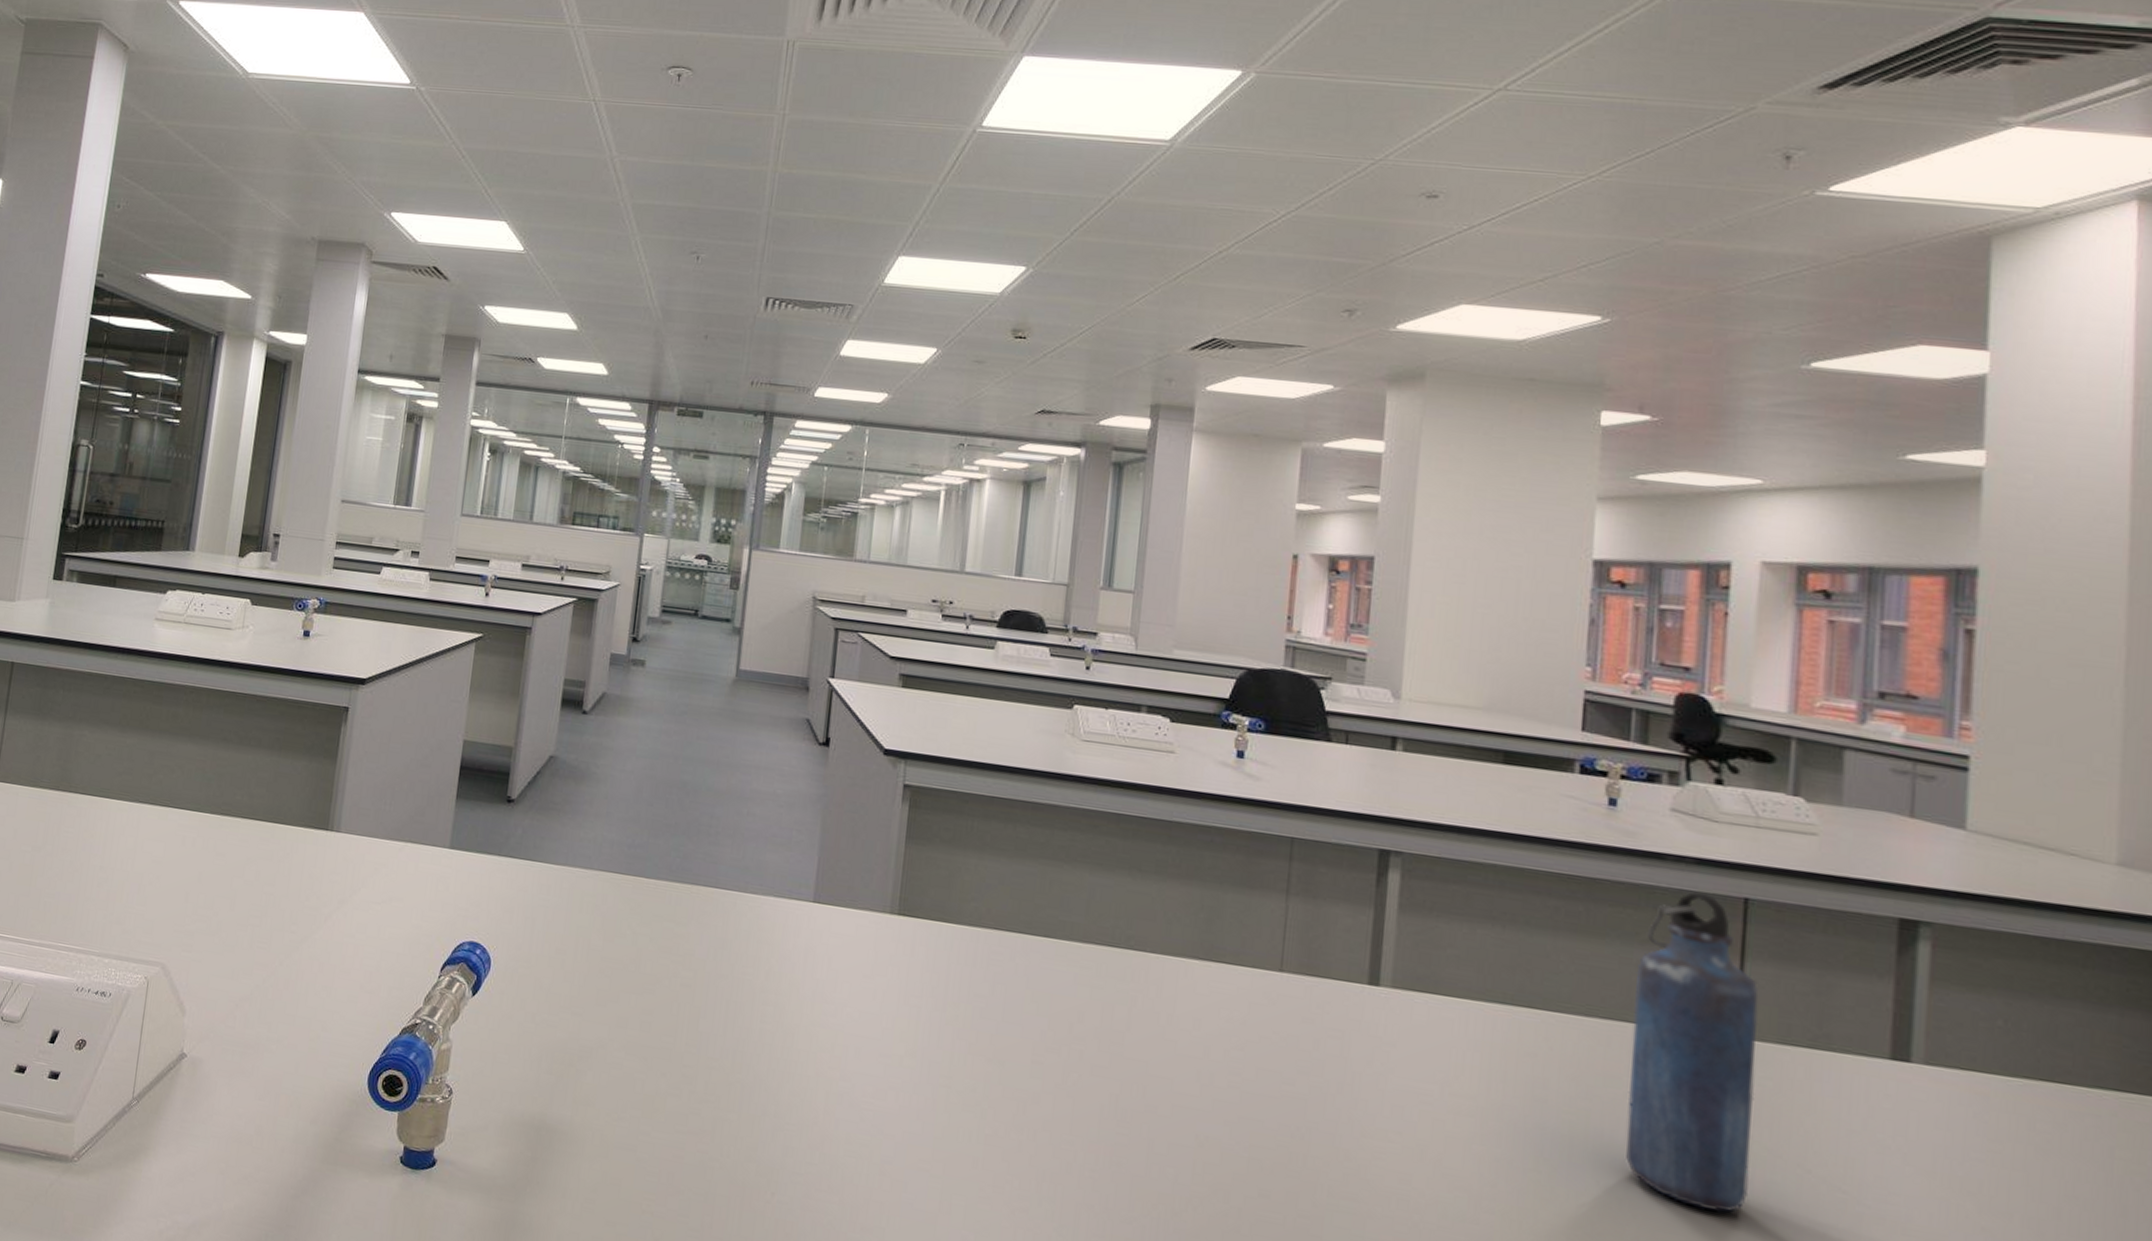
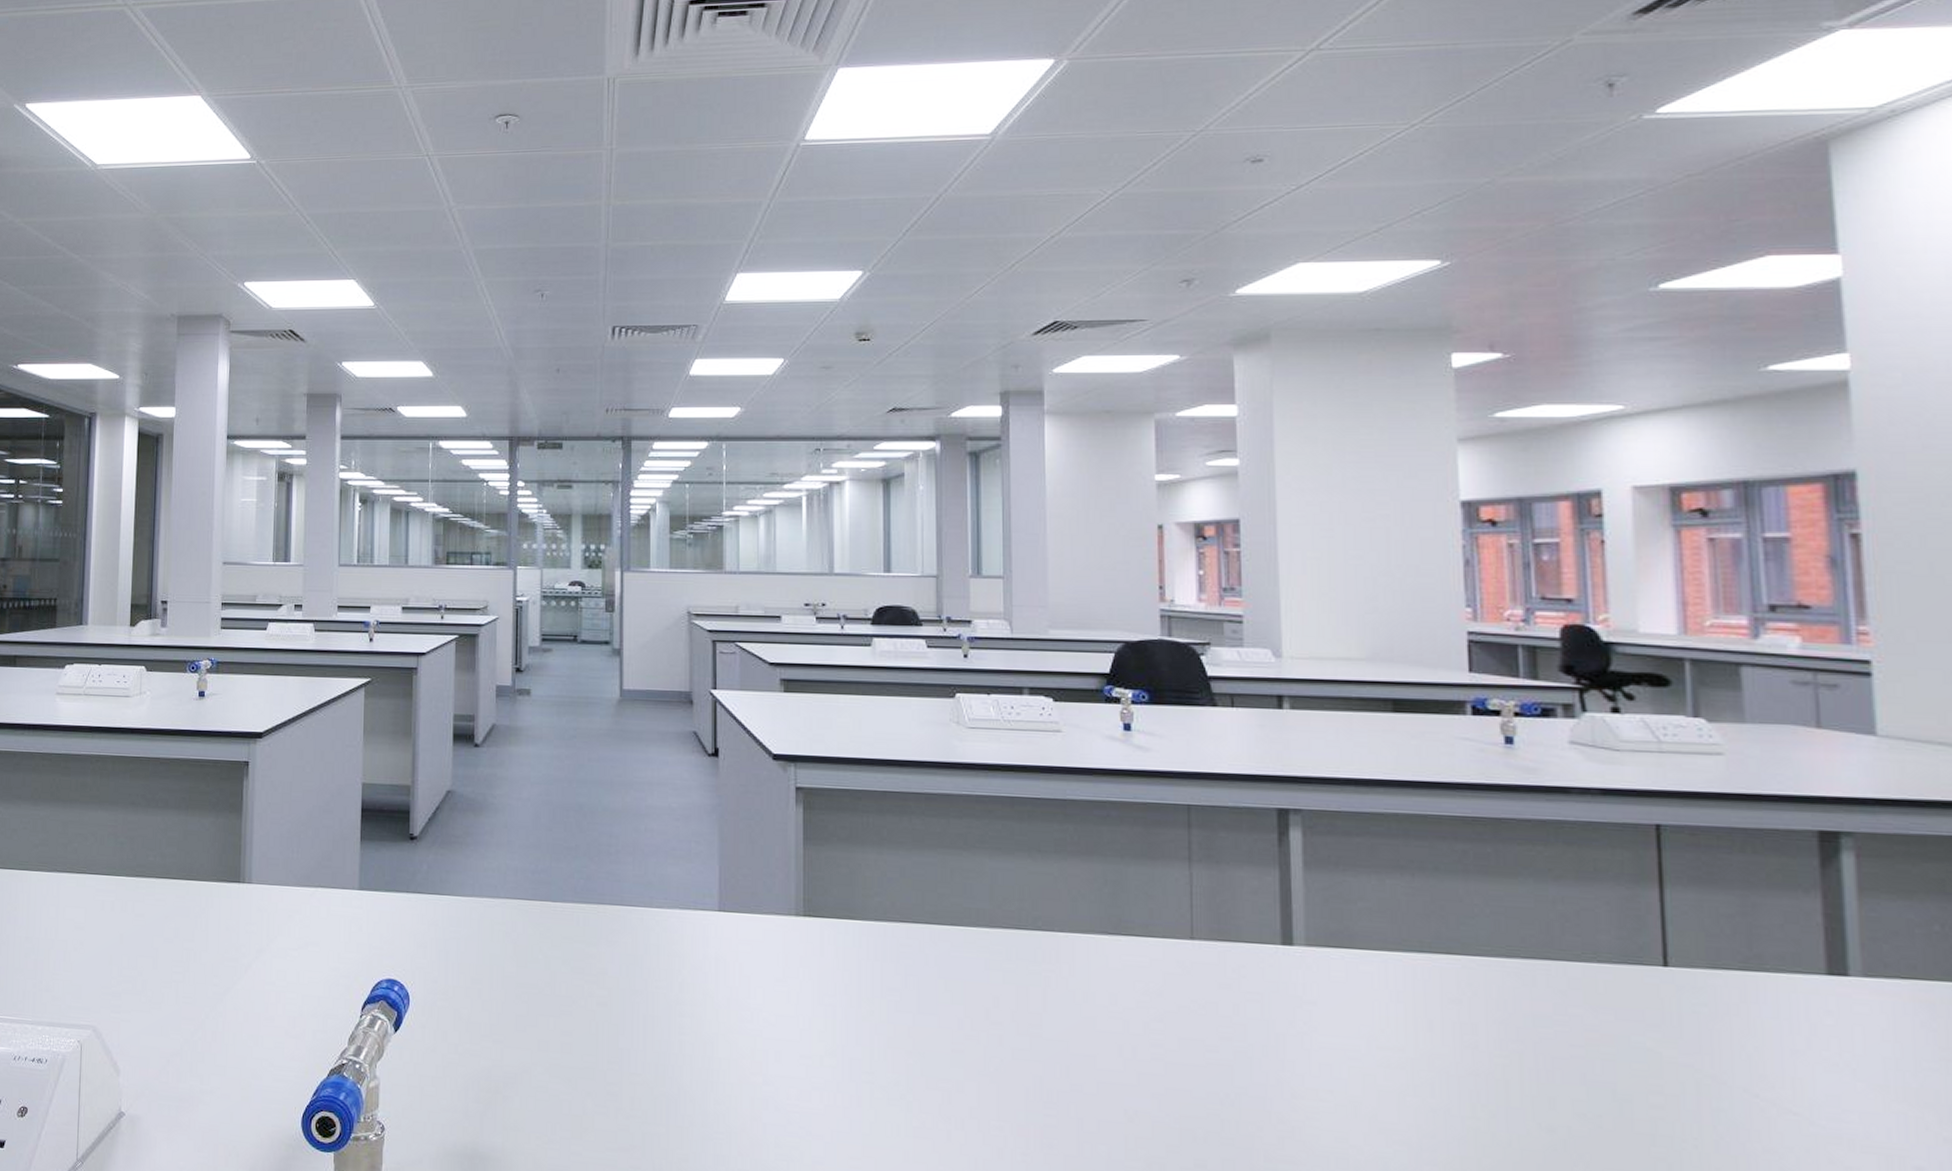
water bottle: present [1626,892,1759,1213] -> none [1553,823,1697,1145]

